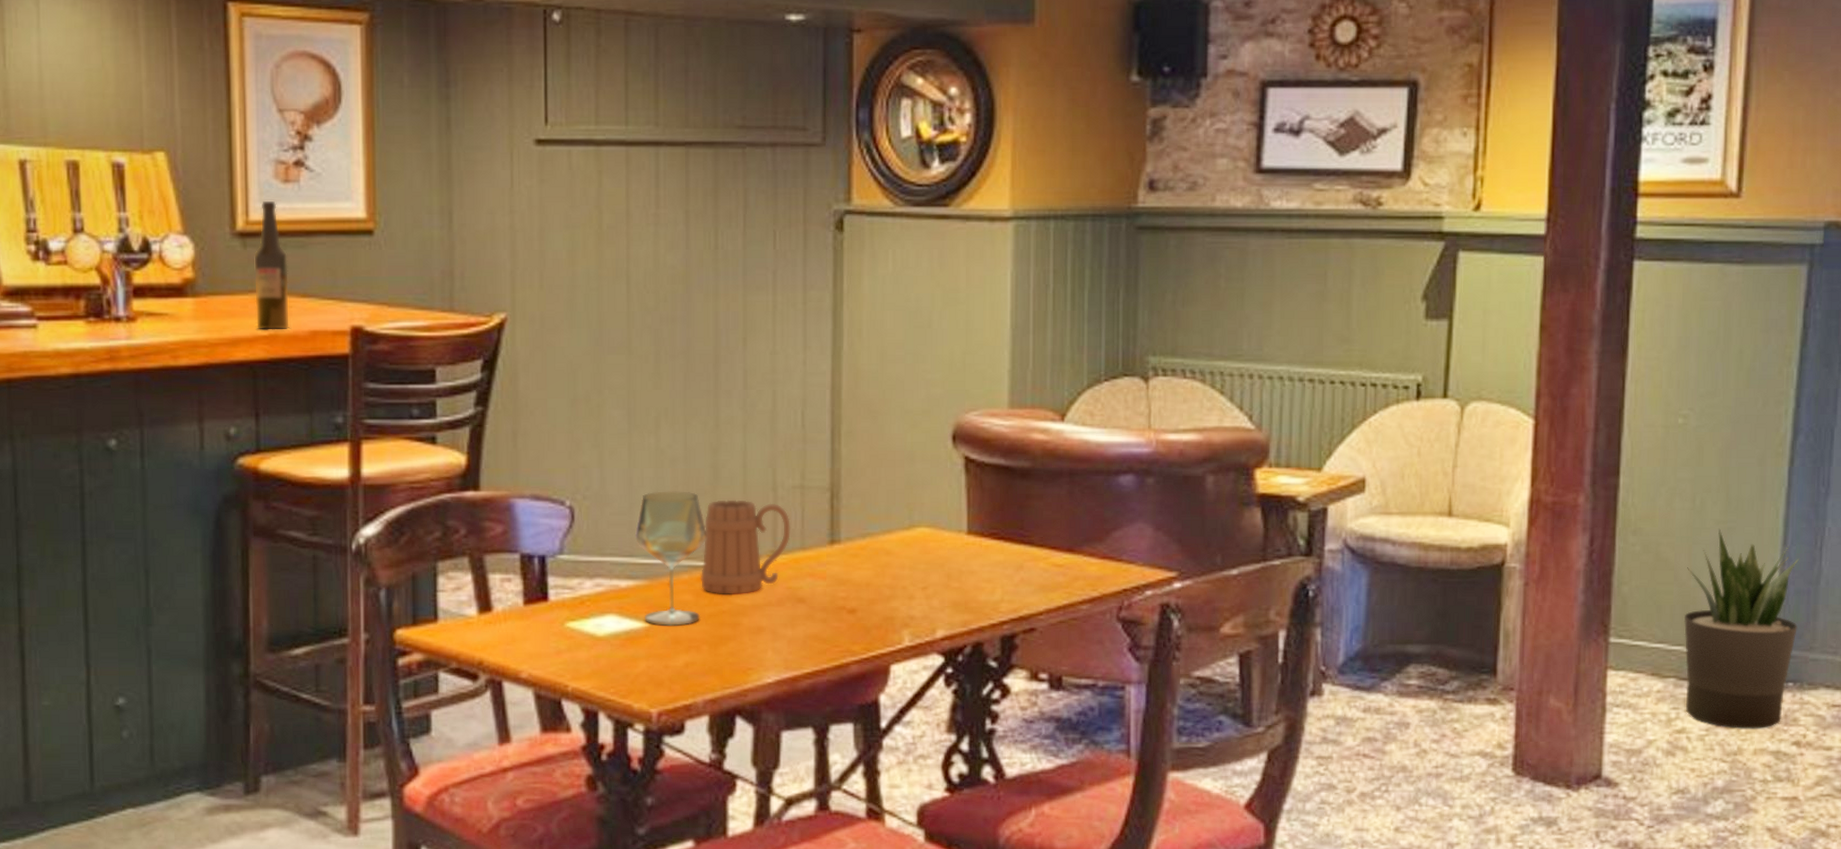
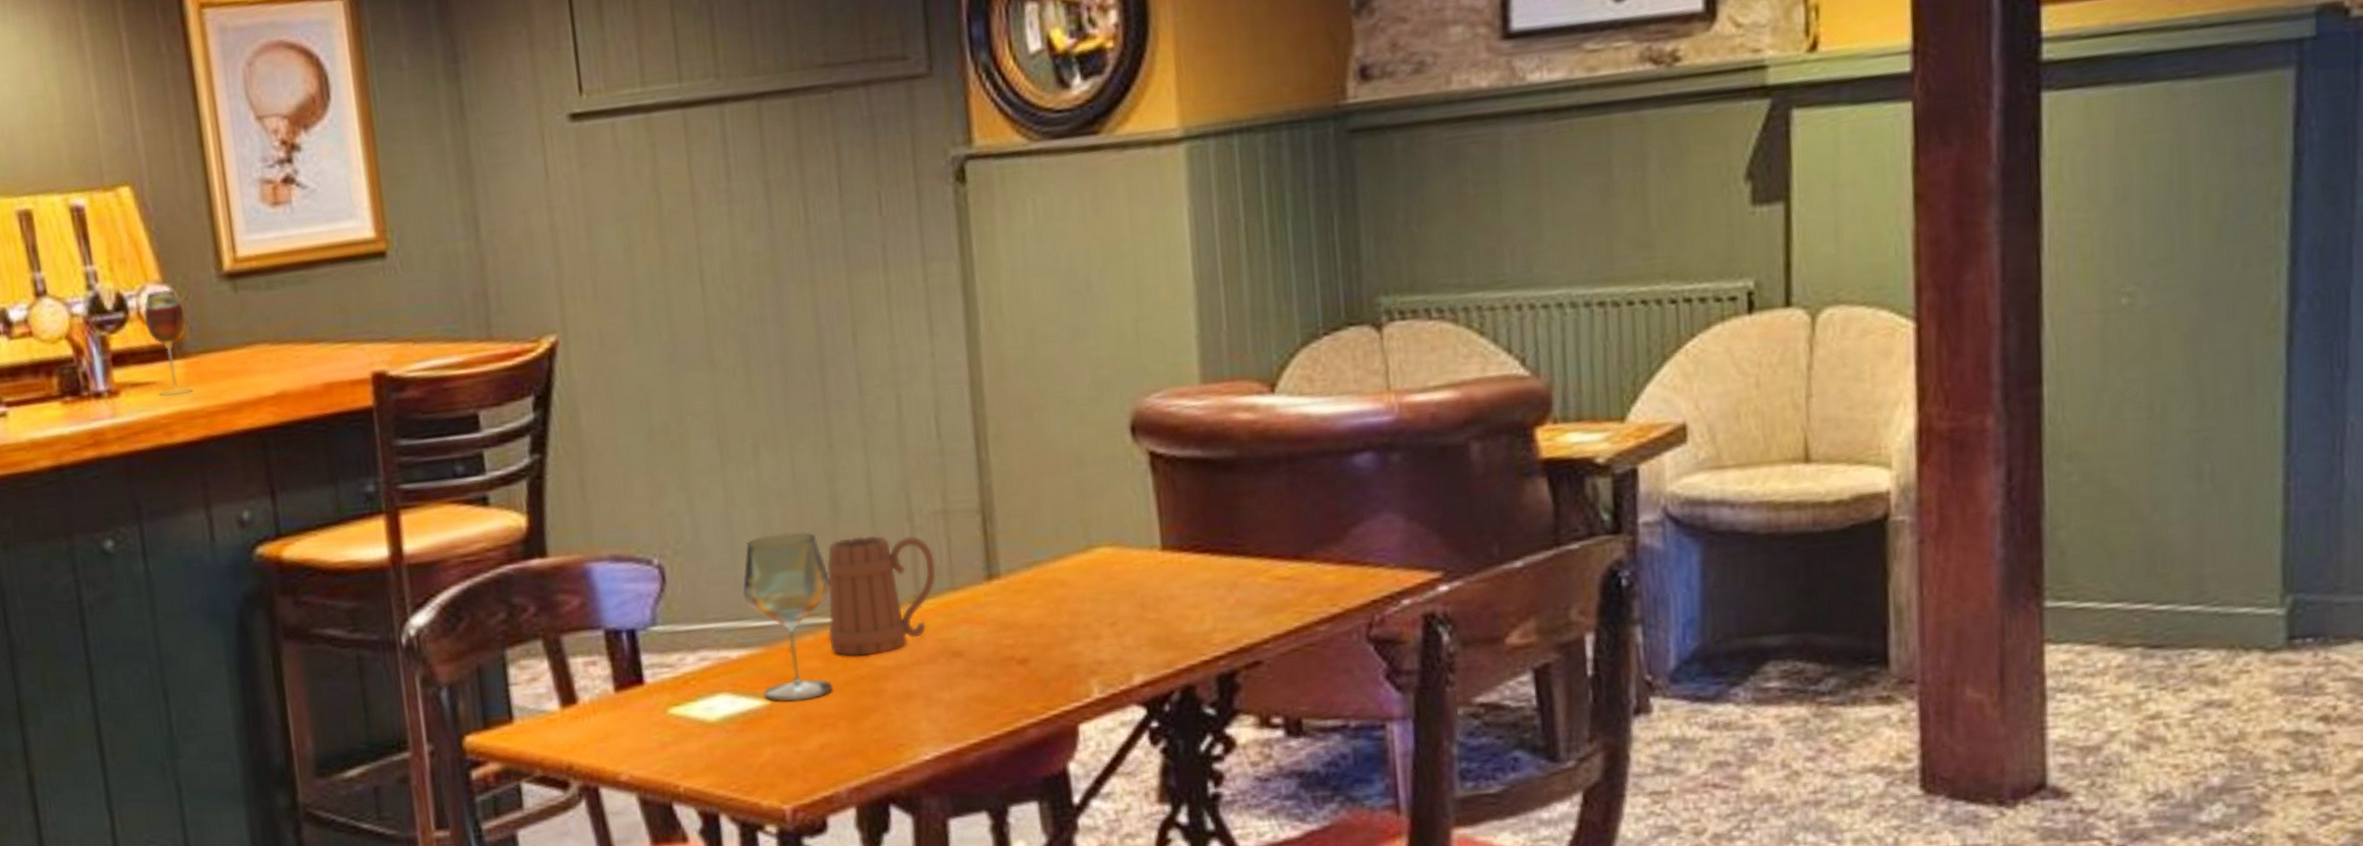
wineglass: none [165,239,199,327] -> present [144,289,193,397]
beer bottle: present [254,200,289,330] -> none [247,229,298,389]
planter: present [1684,528,1800,729] -> none [2148,440,2314,706]

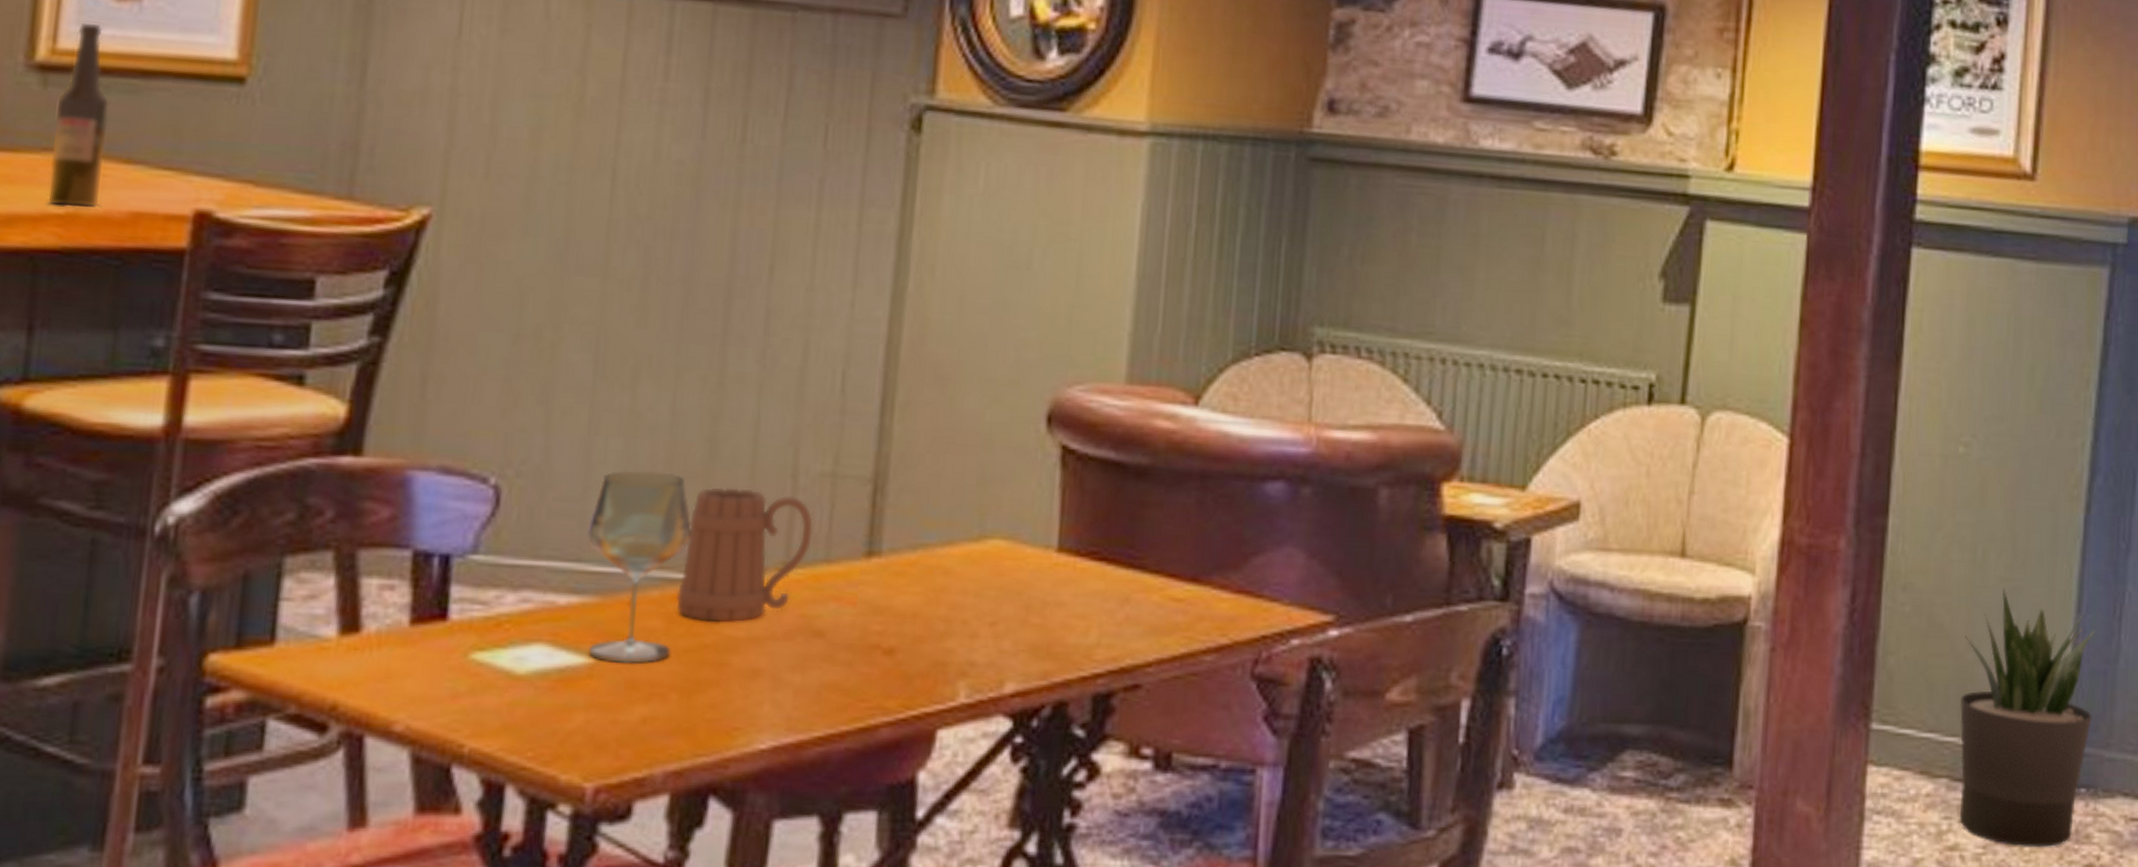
beer bottle: none [247,229,298,389] -> present [47,22,109,208]
planter: none [2148,440,2314,706] -> present [1959,588,2096,847]

